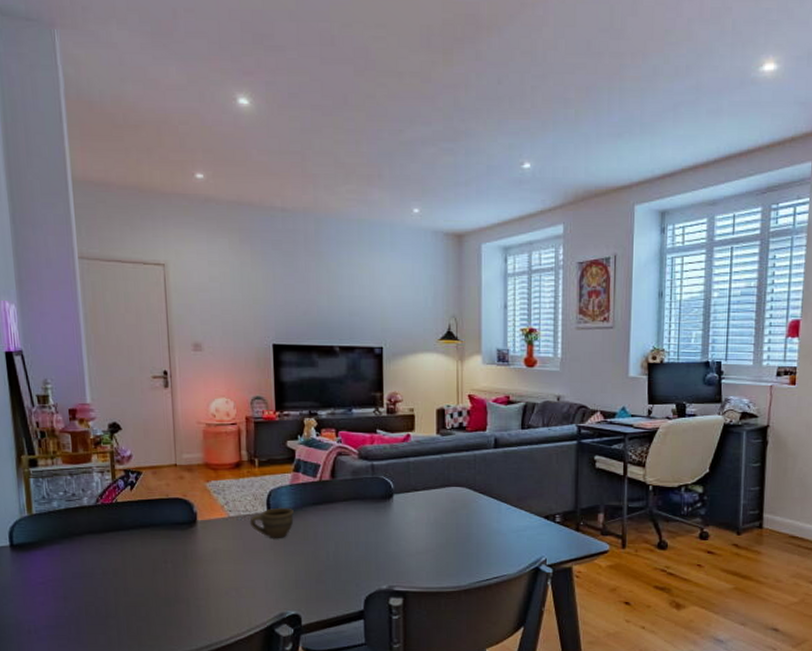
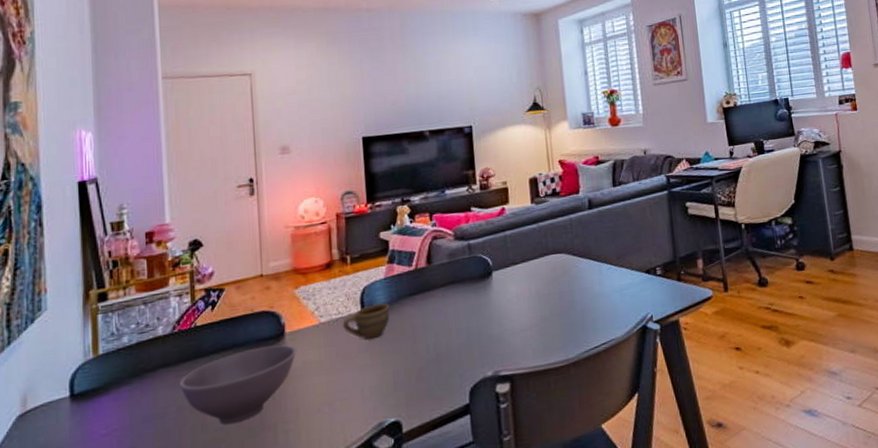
bowl: none [103,530,208,591] -> present [178,344,297,425]

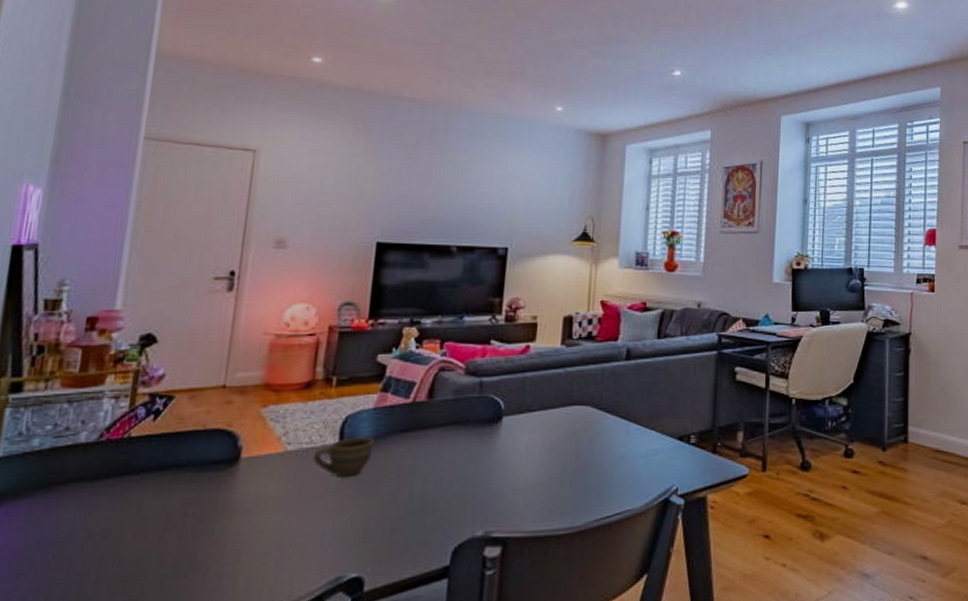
bowl: present [178,344,297,425] -> none [94,470,252,559]

